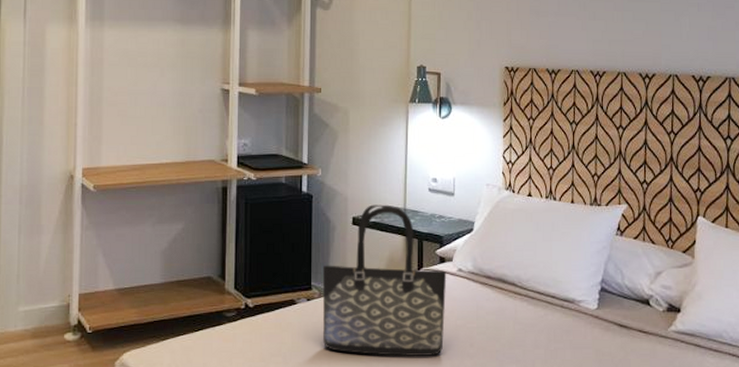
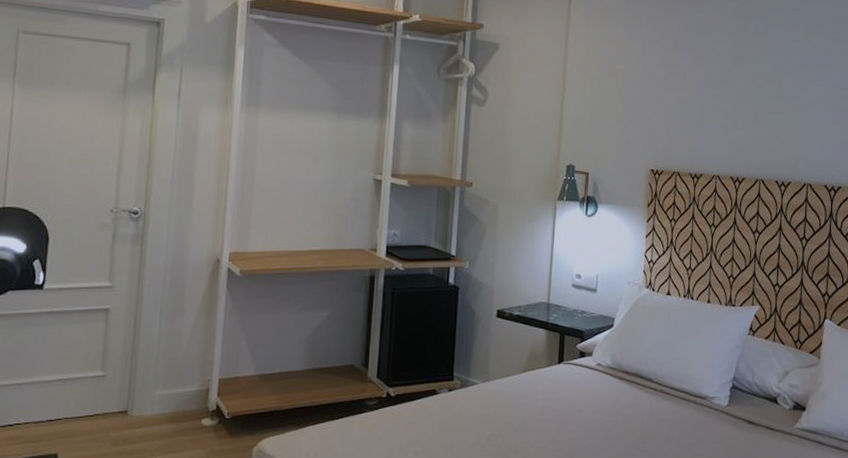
tote bag: present [322,204,447,356] -> none [463,298,586,448]

